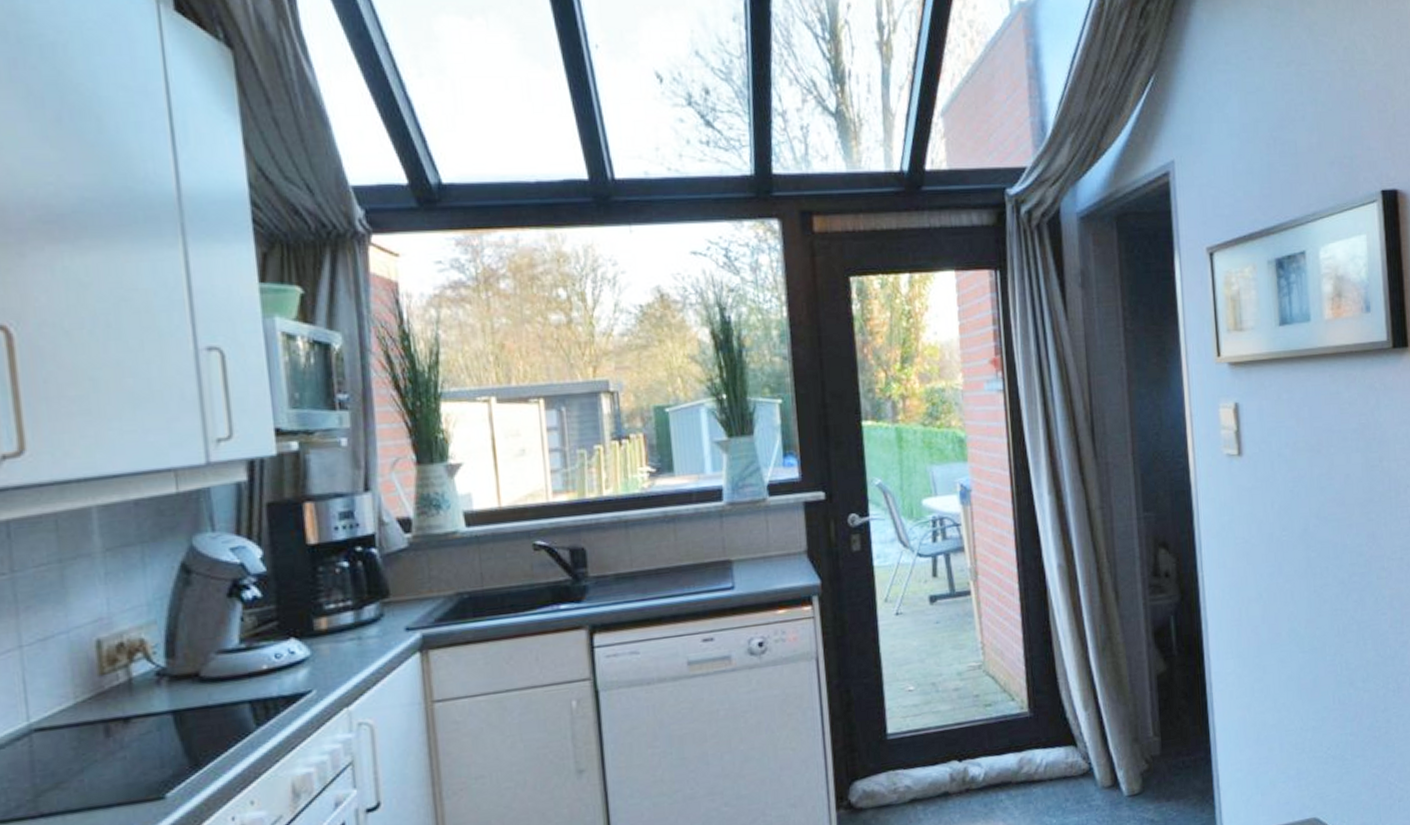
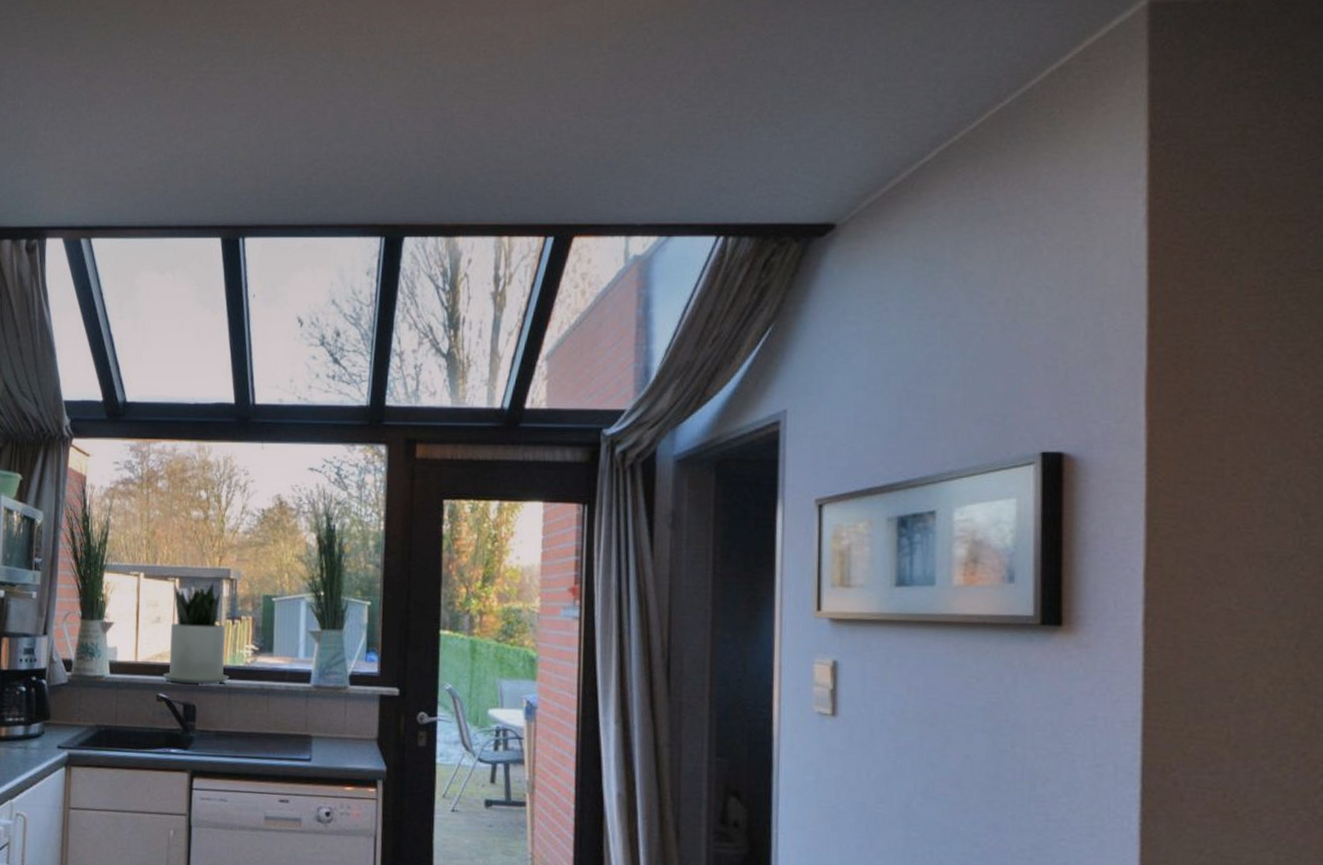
planter: none [536,399,623,525] -> present [163,582,229,685]

